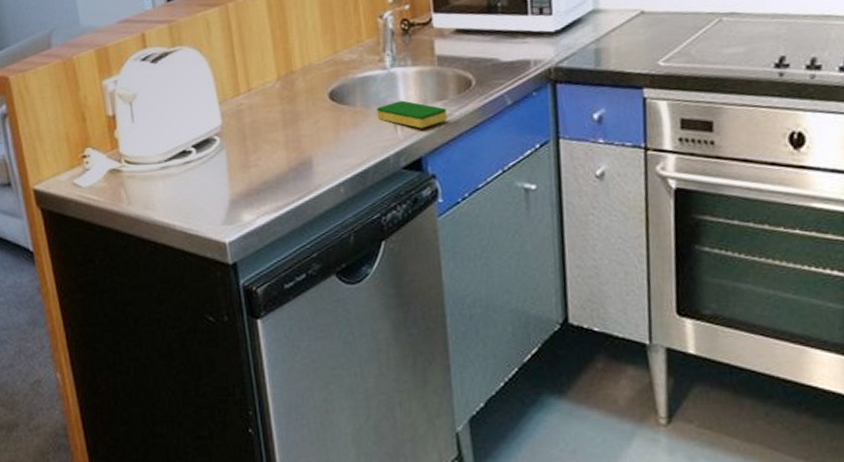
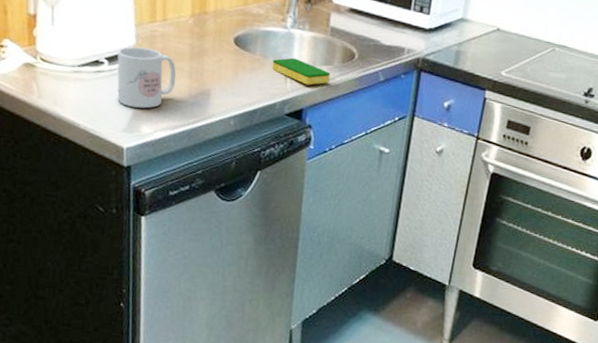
mug: none [205,125,272,195] -> present [117,46,176,108]

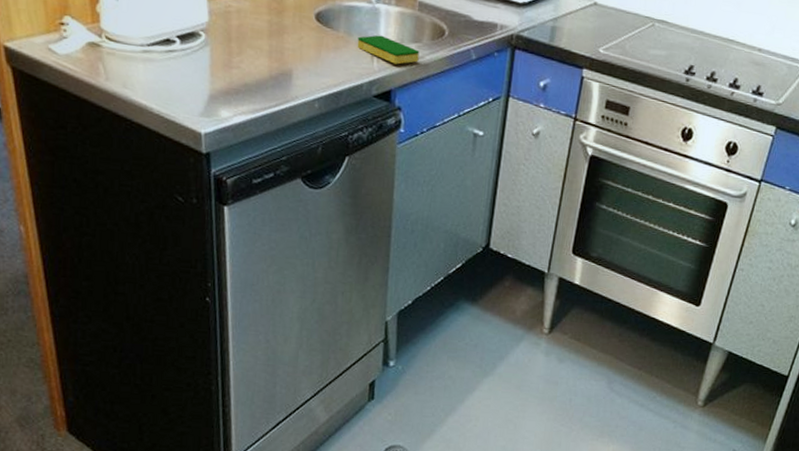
mug: present [117,46,176,108] -> none [190,23,255,91]

